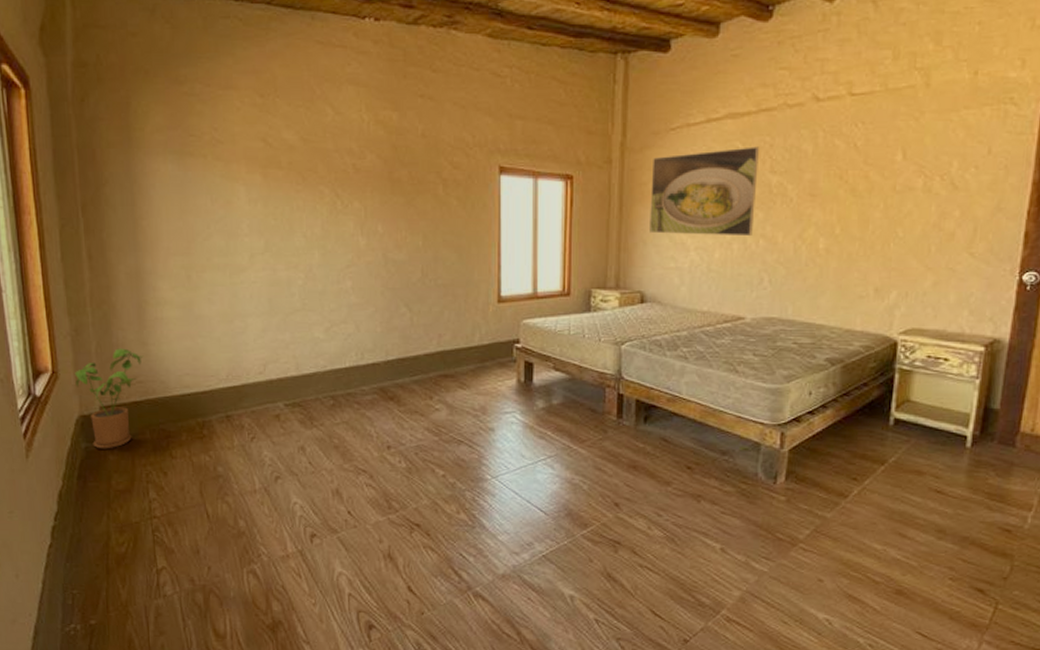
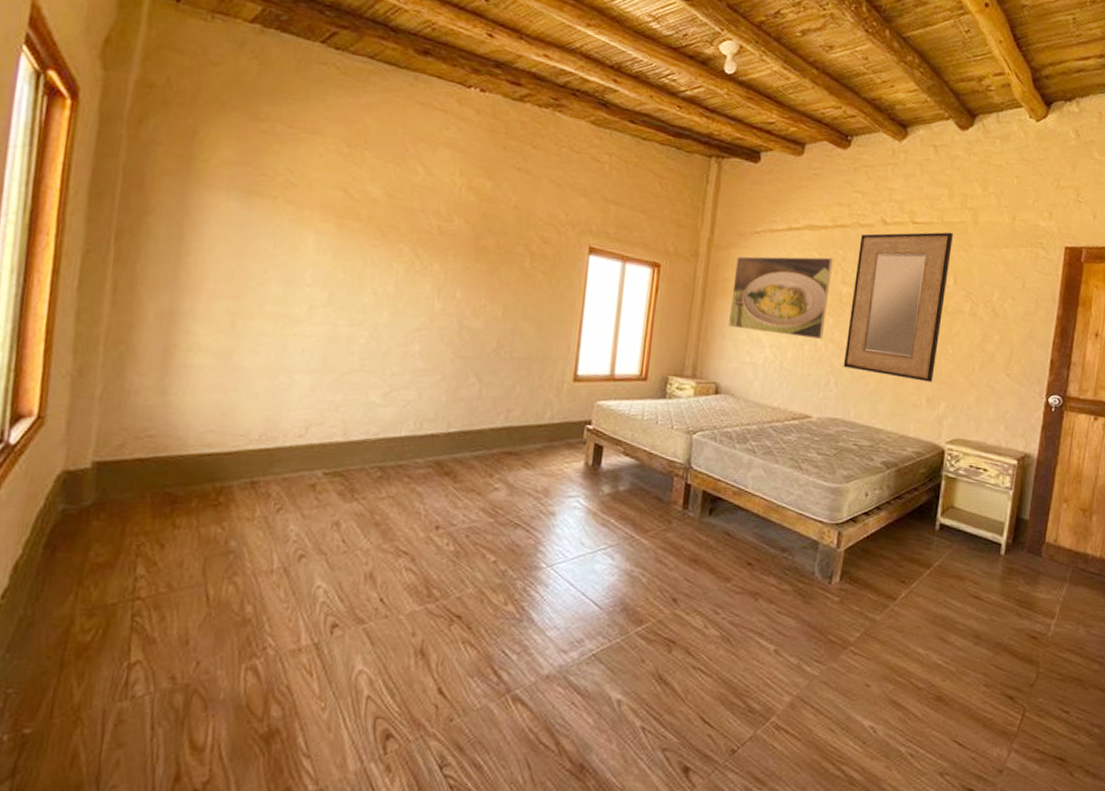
house plant: present [75,348,144,449] -> none [65,395,161,513]
home mirror: none [777,99,900,270] -> present [843,232,953,382]

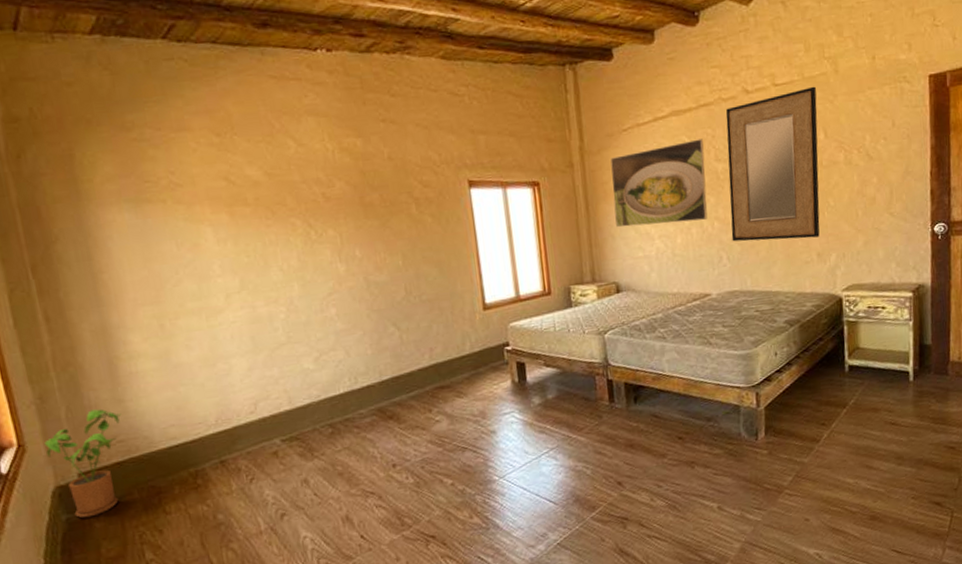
house plant: none [65,395,161,513] -> present [45,408,122,519]

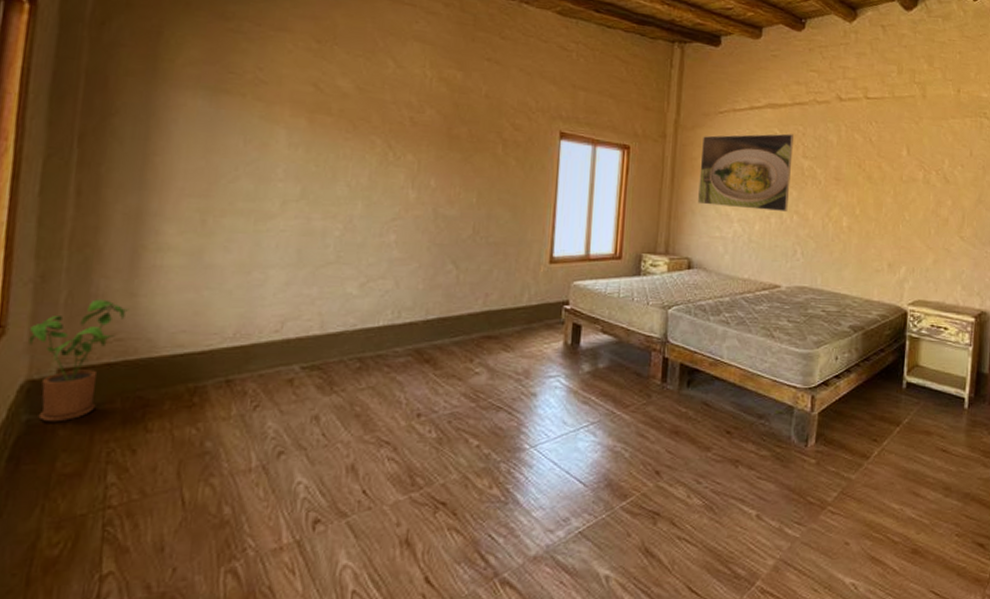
home mirror: present [725,86,820,242] -> none [808,105,904,248]

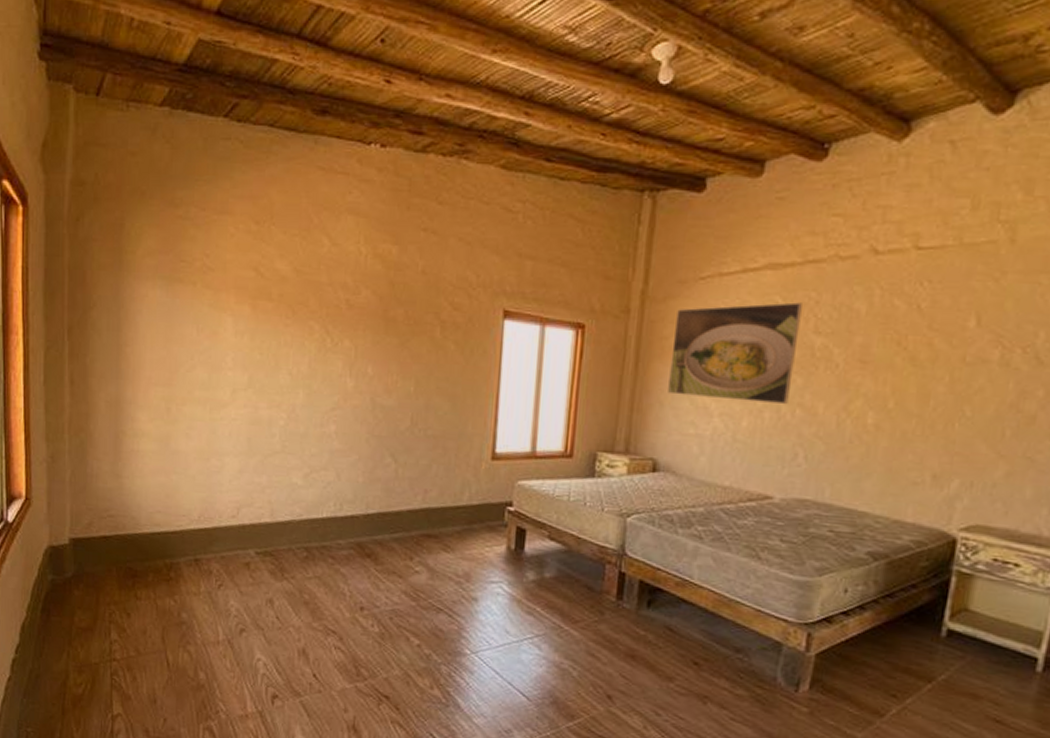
house plant: present [28,299,130,422] -> none [47,479,117,584]

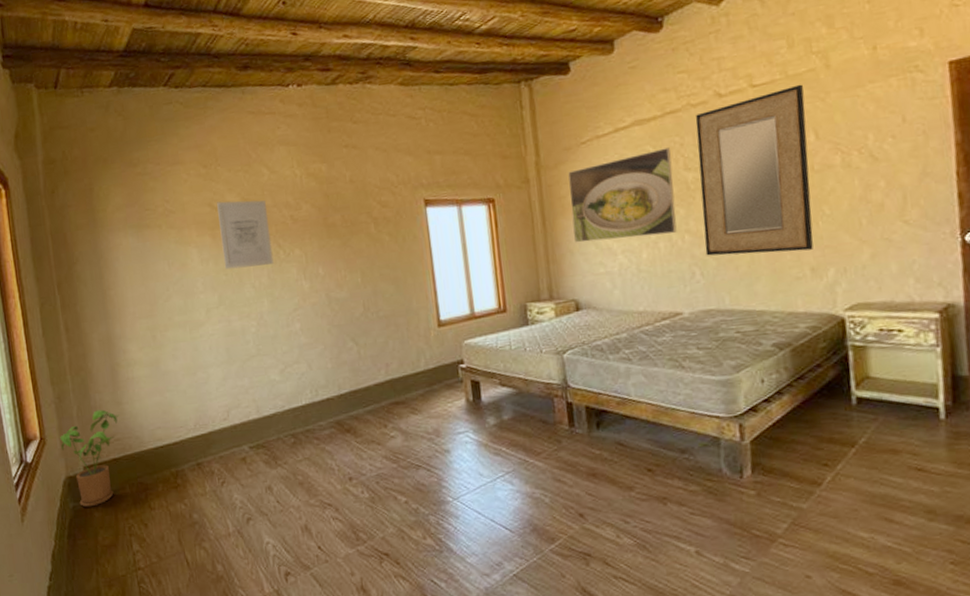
house plant: none [47,479,117,584] -> present [60,409,119,508]
wall art: none [261,267,321,353] -> present [217,200,274,270]
home mirror: none [815,256,977,454] -> present [695,84,814,256]

